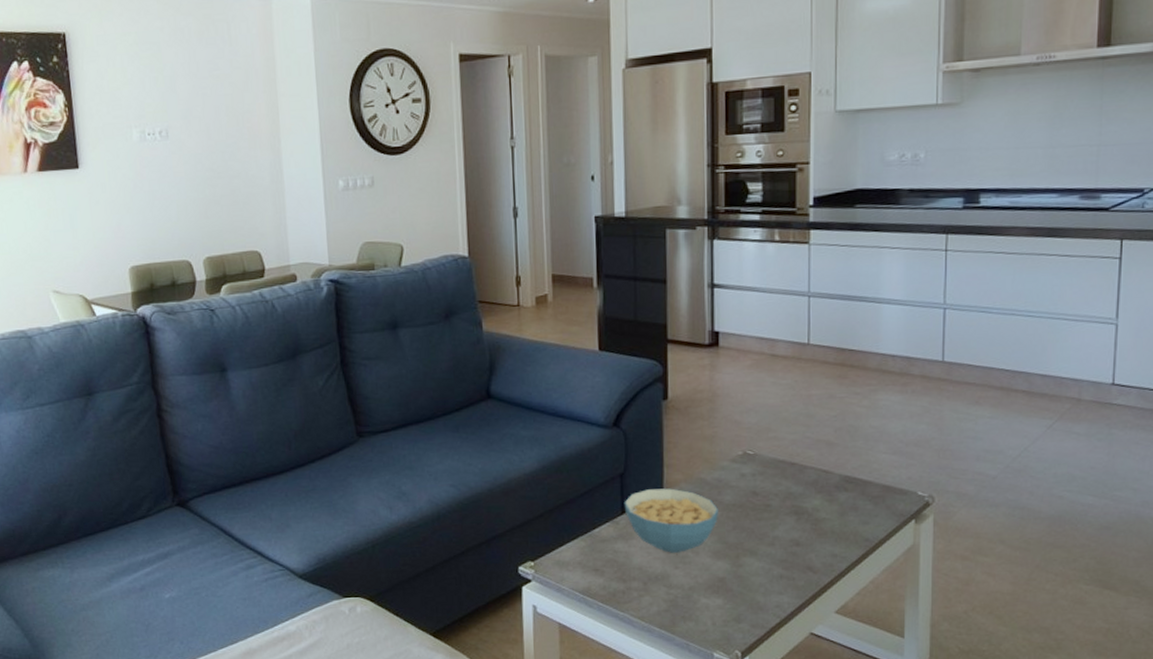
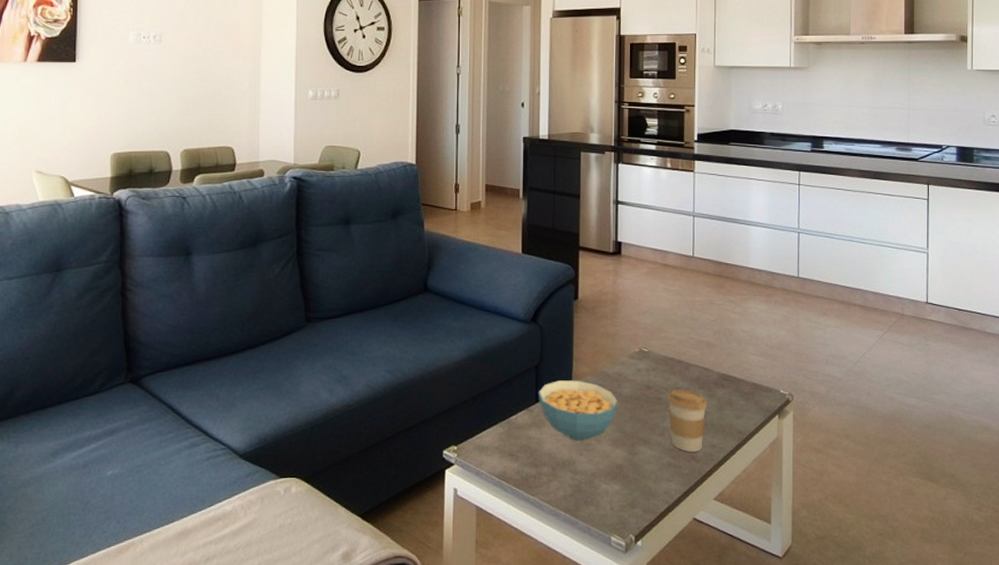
coffee cup: none [778,495,827,563] -> present [667,390,708,452]

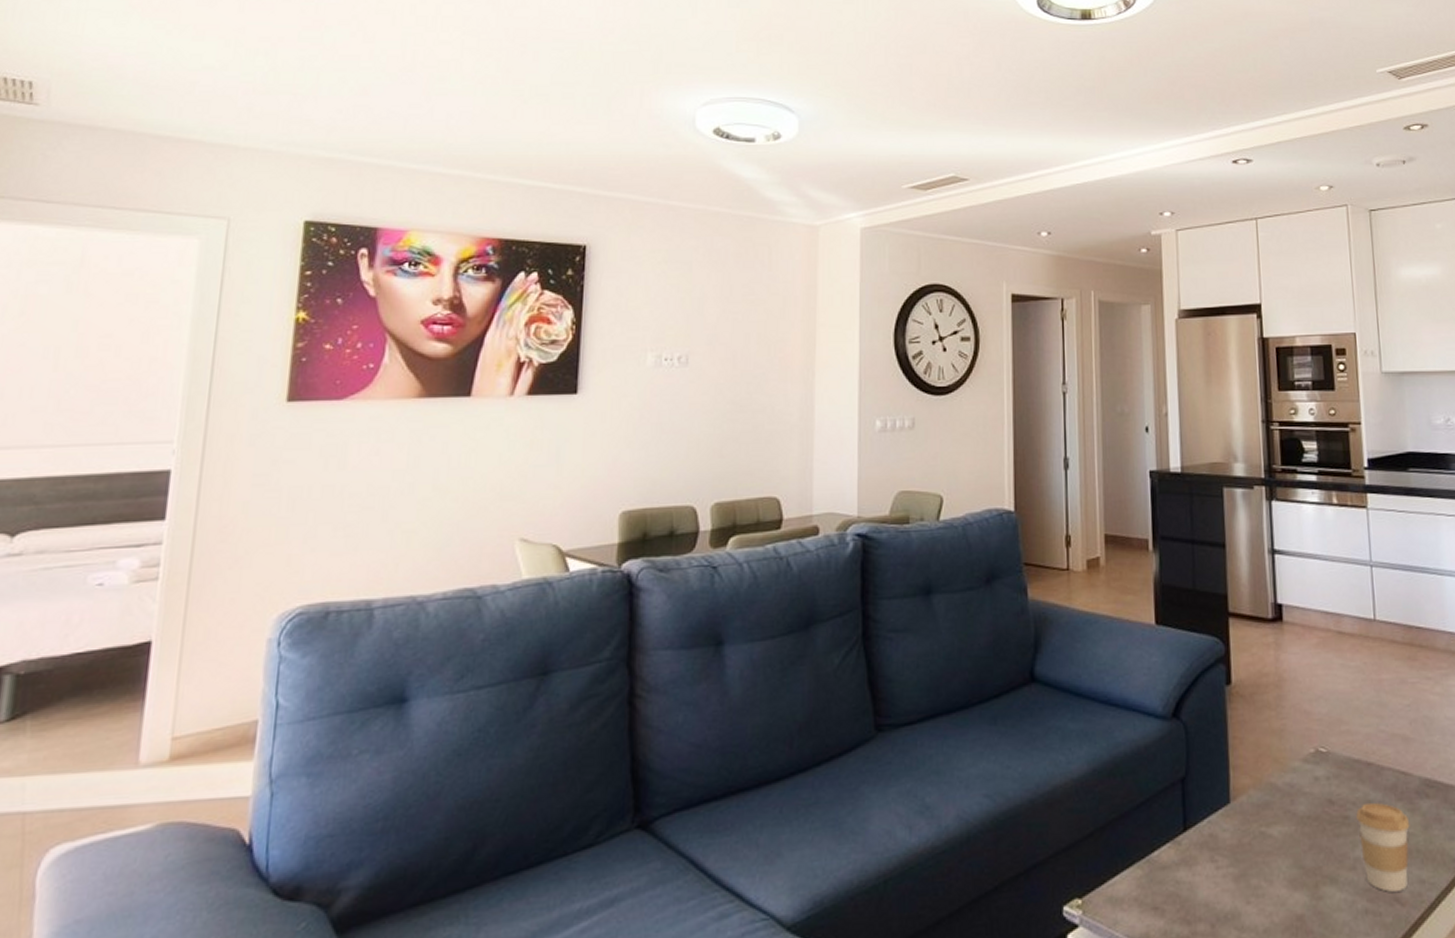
cereal bowl: present [538,380,619,441] -> none [1186,796,1293,883]

